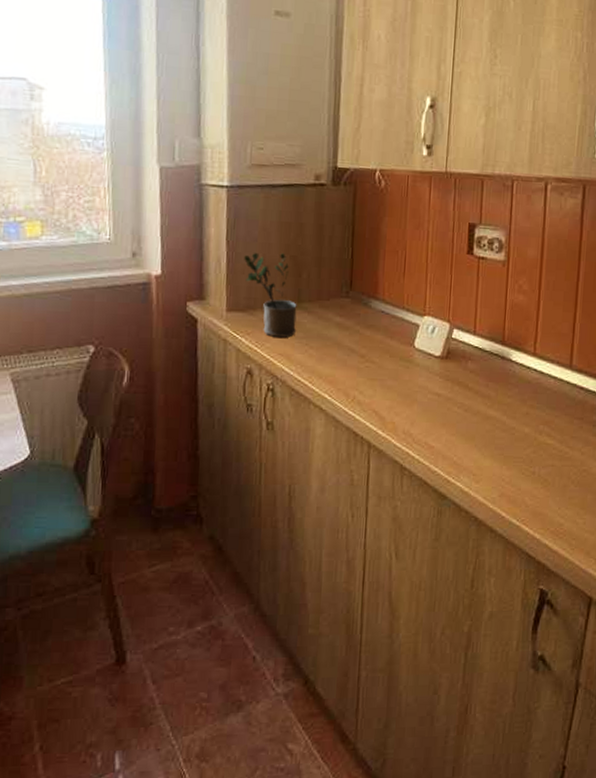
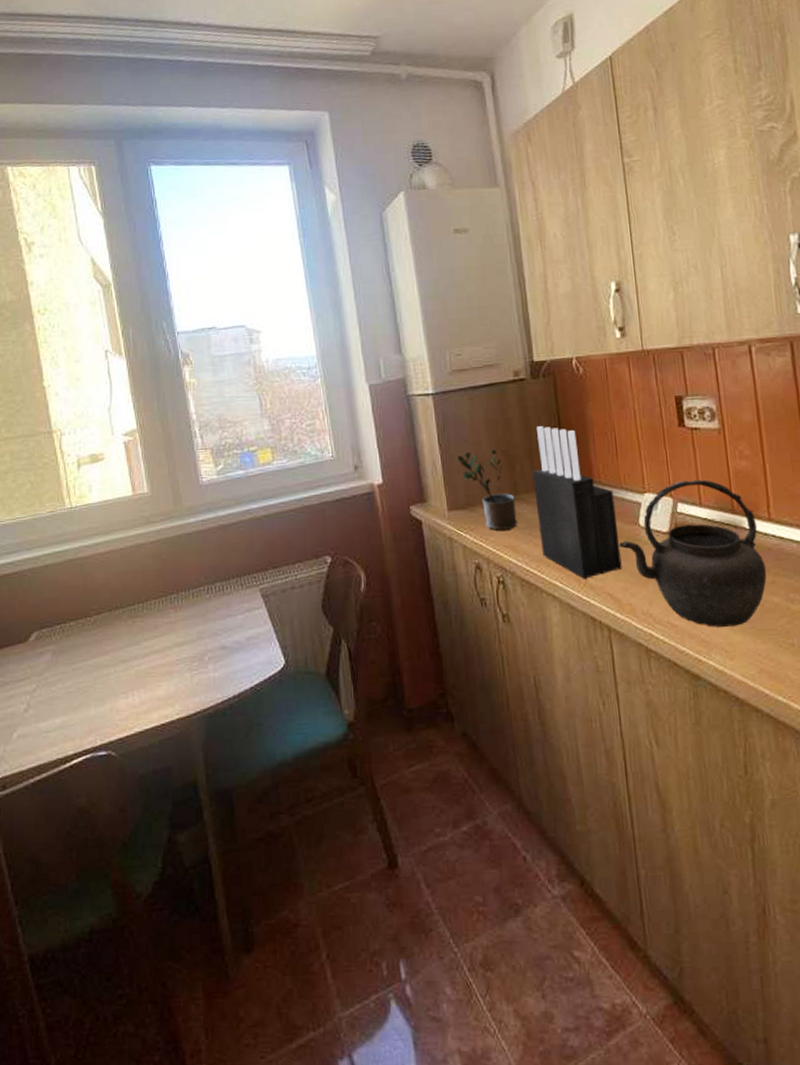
knife block: none [316,235,395,394] -> present [531,426,622,579]
kettle: none [391,307,524,451] -> present [618,479,767,627]

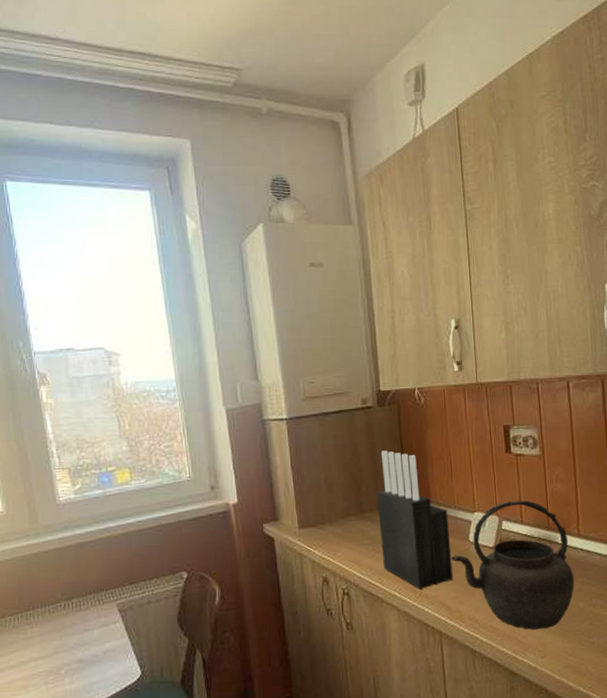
potted plant: present [457,449,518,531] -> none [308,471,363,547]

